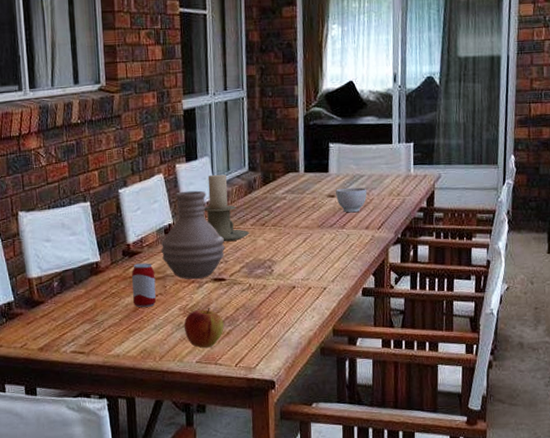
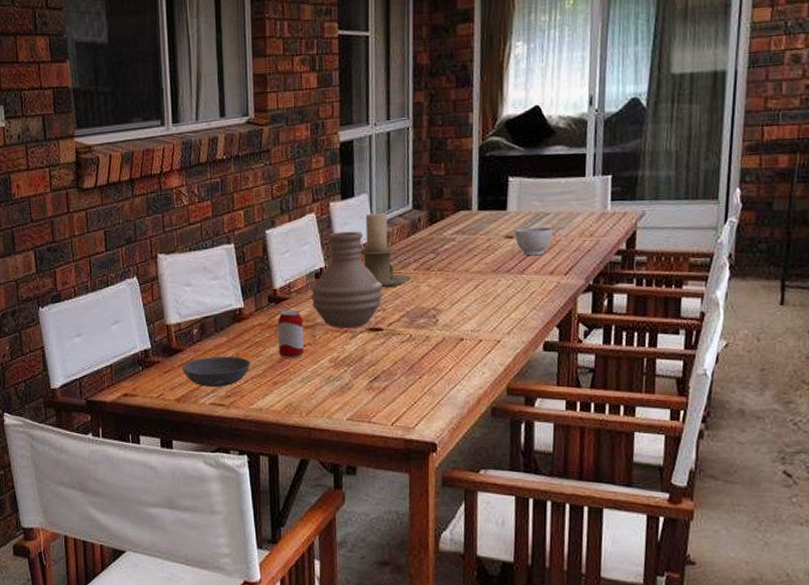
bowl: none [43,307,108,337] -> present [182,356,251,388]
apple: present [183,307,224,348] -> none [334,359,380,404]

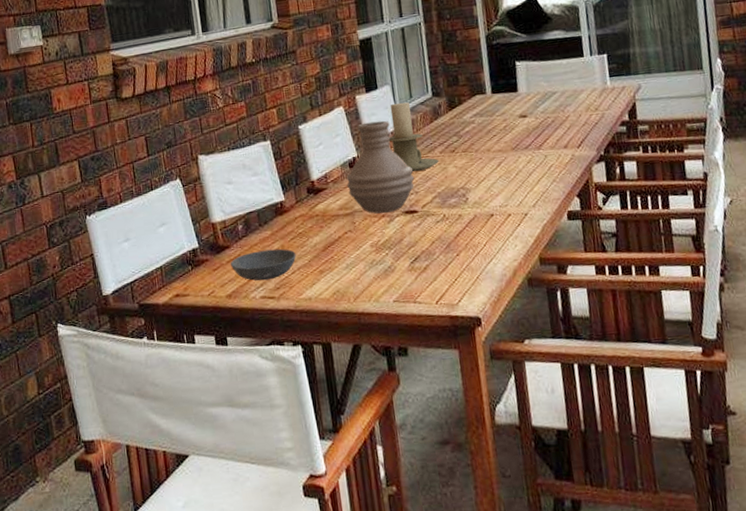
beverage can: present [278,310,305,358] -> none [318,199,347,247]
bowl: present [515,227,553,256] -> none [527,105,562,133]

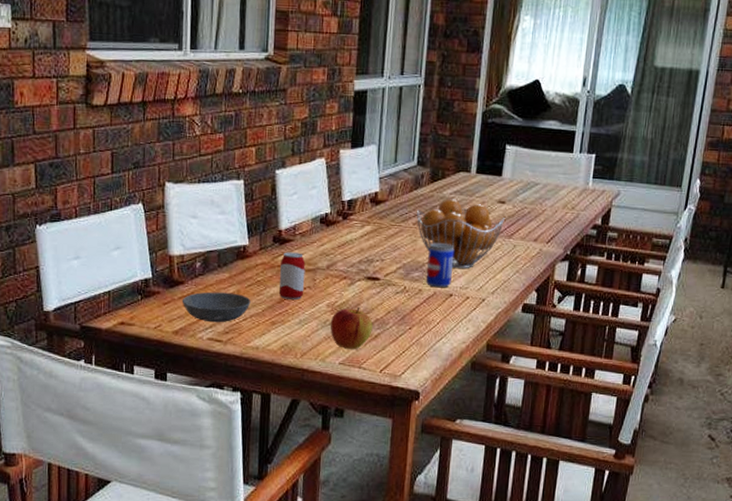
beverage can: none [318,199,347,247] -> present [279,252,306,300]
vase: present [347,120,415,214] -> none [314,179,383,275]
apple: none [377,241,421,286] -> present [330,306,373,349]
candle holder: present [388,102,440,172] -> none [364,165,411,240]
fruit basket: none [440,122,530,189] -> present [416,199,505,269]
beer can: none [459,165,490,211] -> present [425,243,455,288]

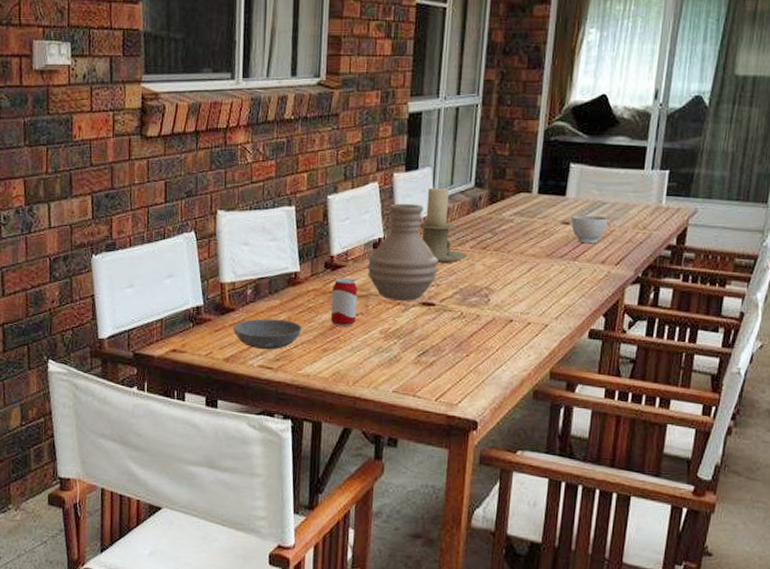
vase: none [314,179,383,275] -> present [367,203,439,301]
apple: present [330,306,373,349] -> none [383,333,428,377]
candle holder: none [364,165,411,240] -> present [419,187,468,264]
fruit basket: present [416,199,505,269] -> none [473,221,569,294]
beer can: present [425,243,455,288] -> none [484,267,515,314]
bowl: none [507,194,540,223] -> present [571,215,608,244]

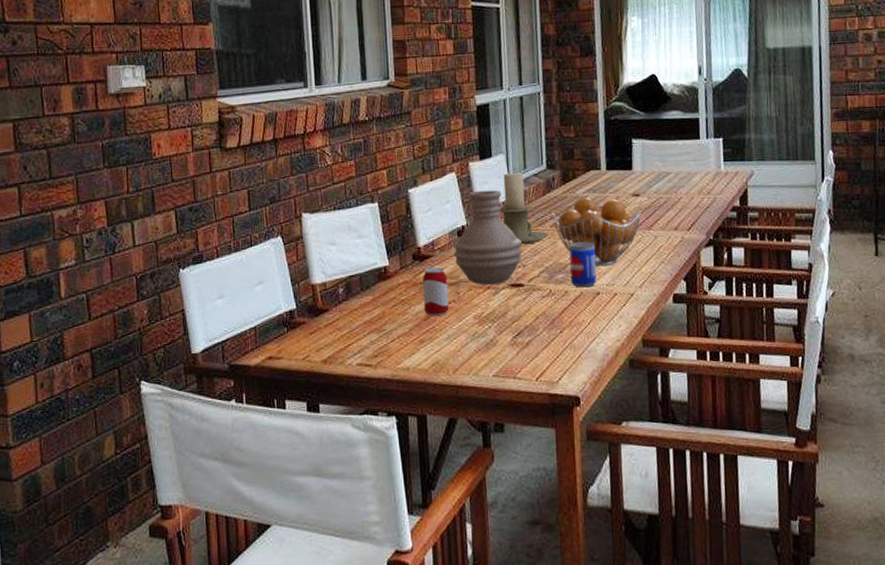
bowl: present [232,319,302,350] -> none [327,315,397,348]
fruit basket: none [473,221,569,294] -> present [552,197,642,267]
beer can: none [484,267,515,314] -> present [569,242,597,288]
bowl: present [571,215,608,244] -> none [641,185,675,213]

